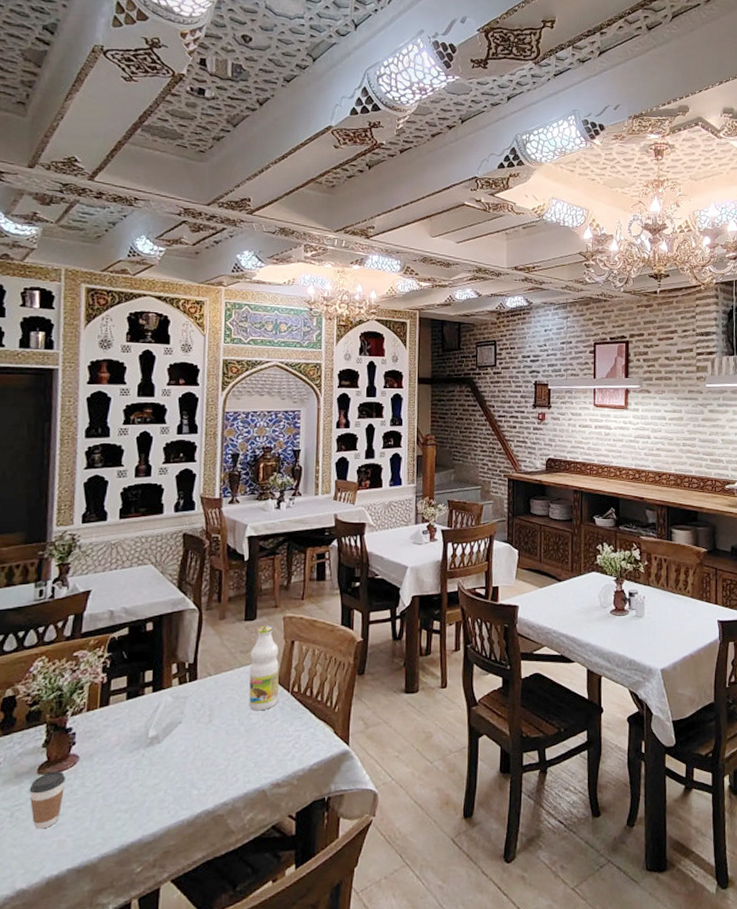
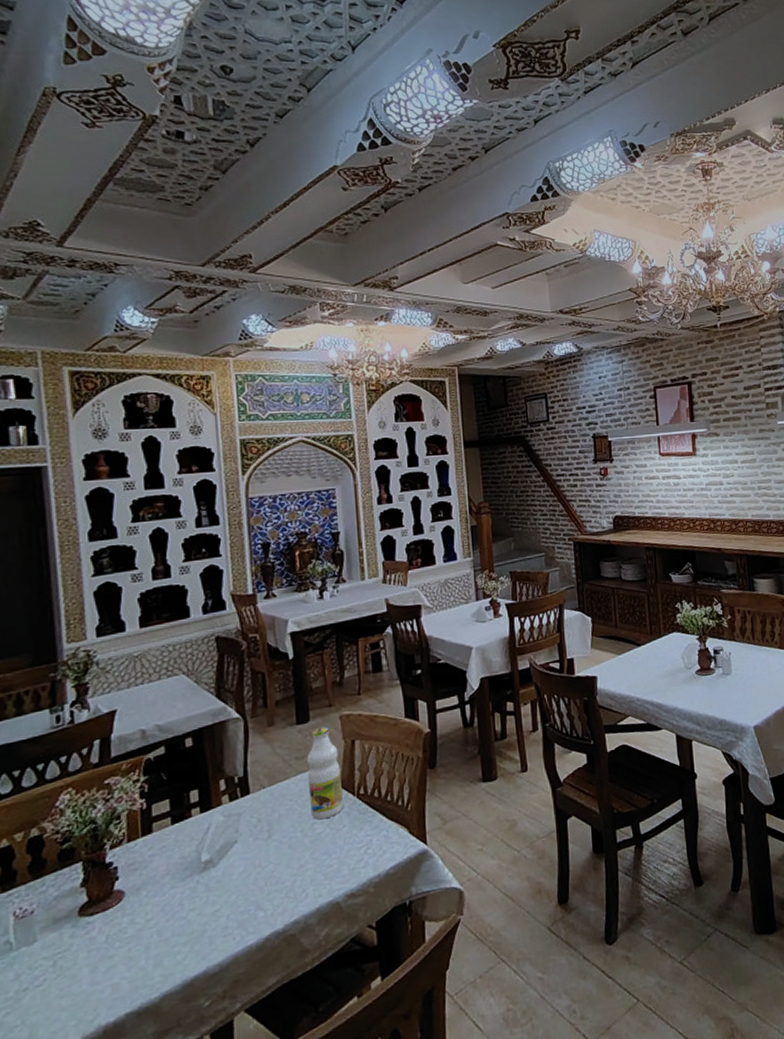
coffee cup: present [29,770,66,829] -> none [71,909,113,976]

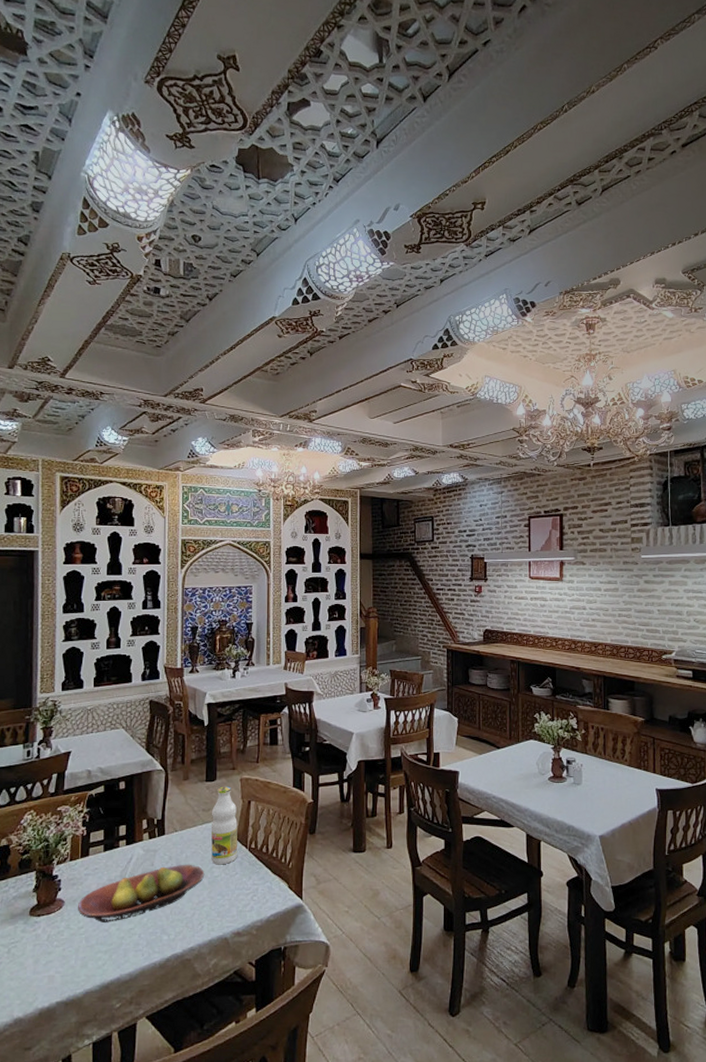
fruit bowl: none [142,823,305,910] -> present [77,864,205,922]

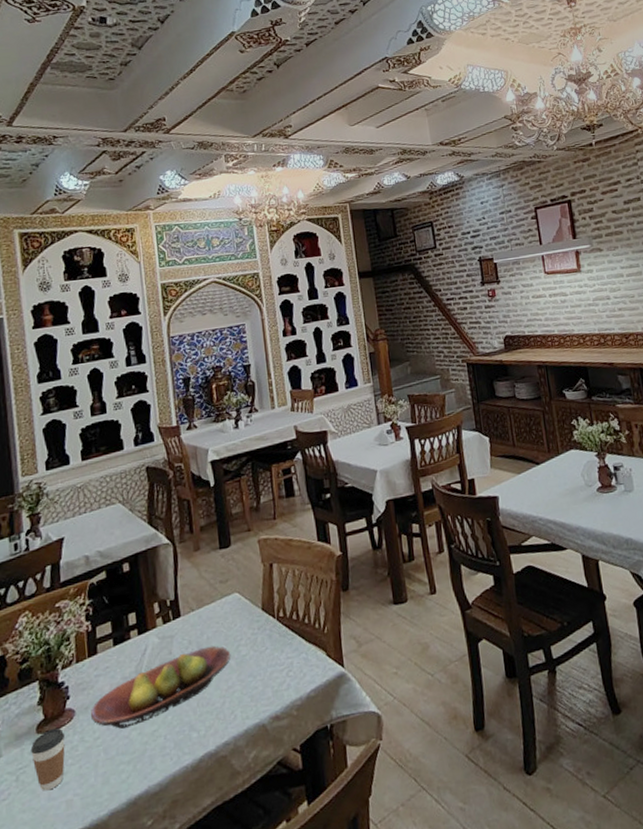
coffee cup: none [23,913,54,965] -> present [30,727,65,791]
bottle: present [211,786,238,865] -> none [230,550,266,642]

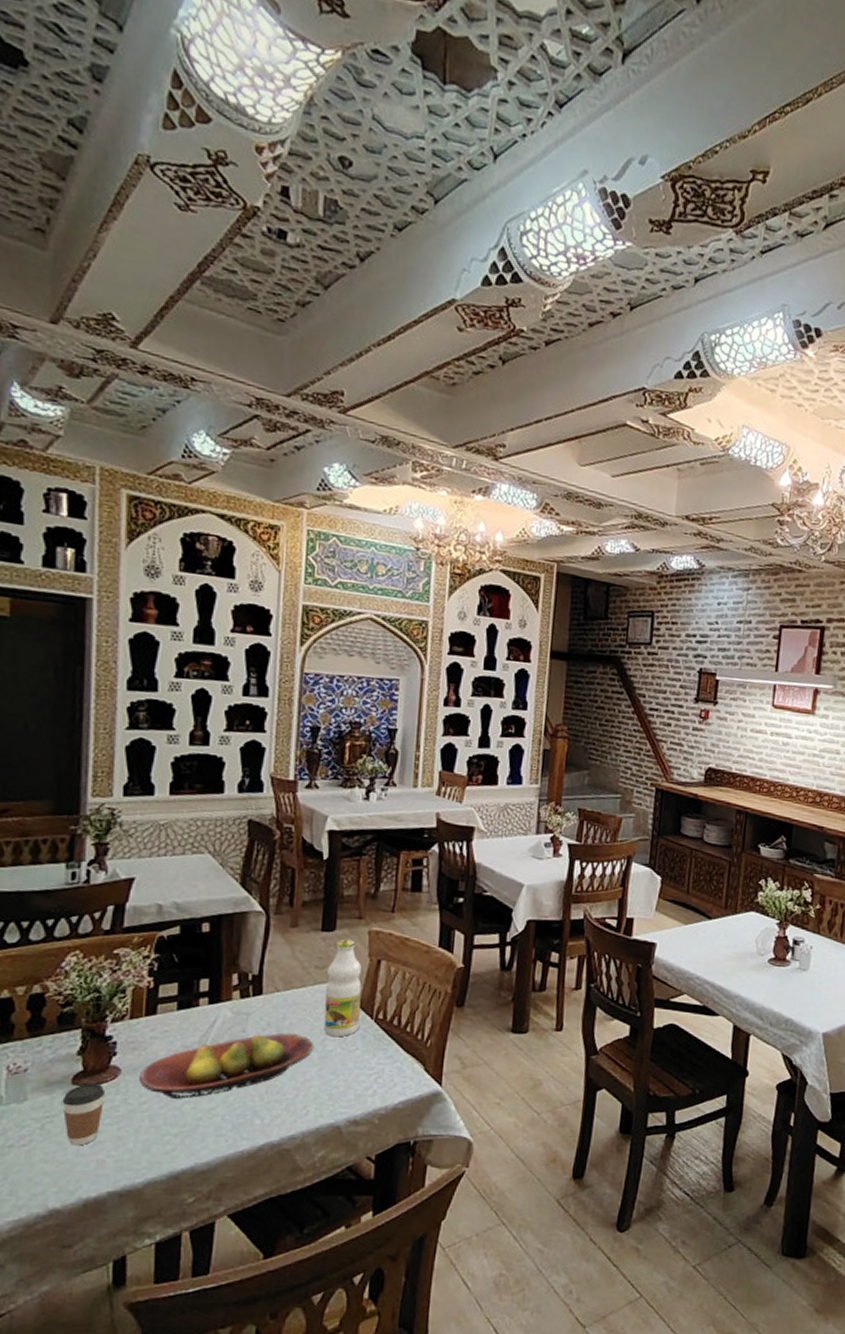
bottle: none [230,550,266,642] -> present [324,939,362,1037]

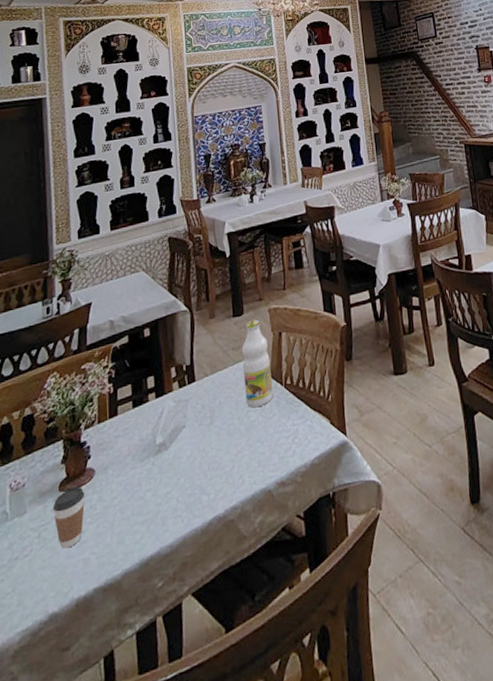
fruit bowl: present [138,1032,315,1099] -> none [109,410,241,490]

